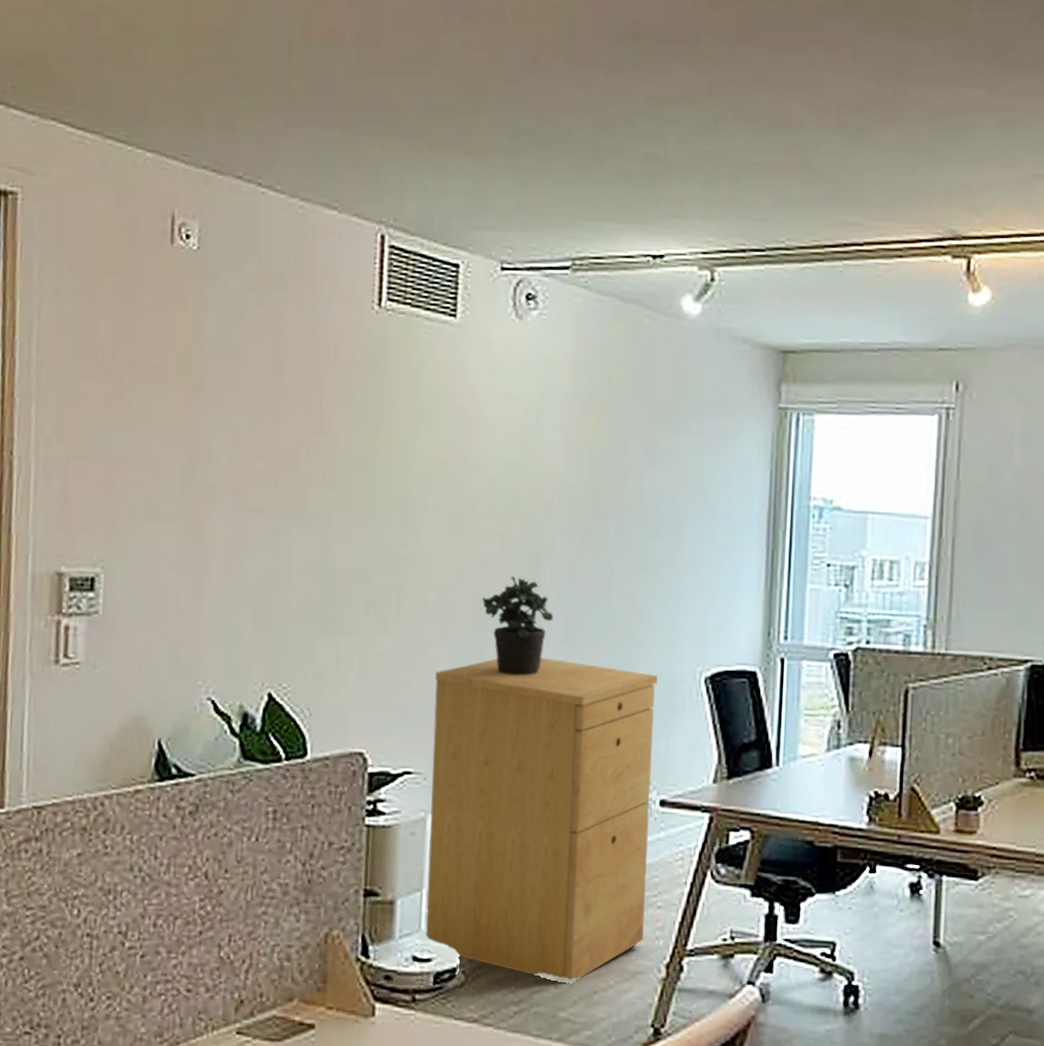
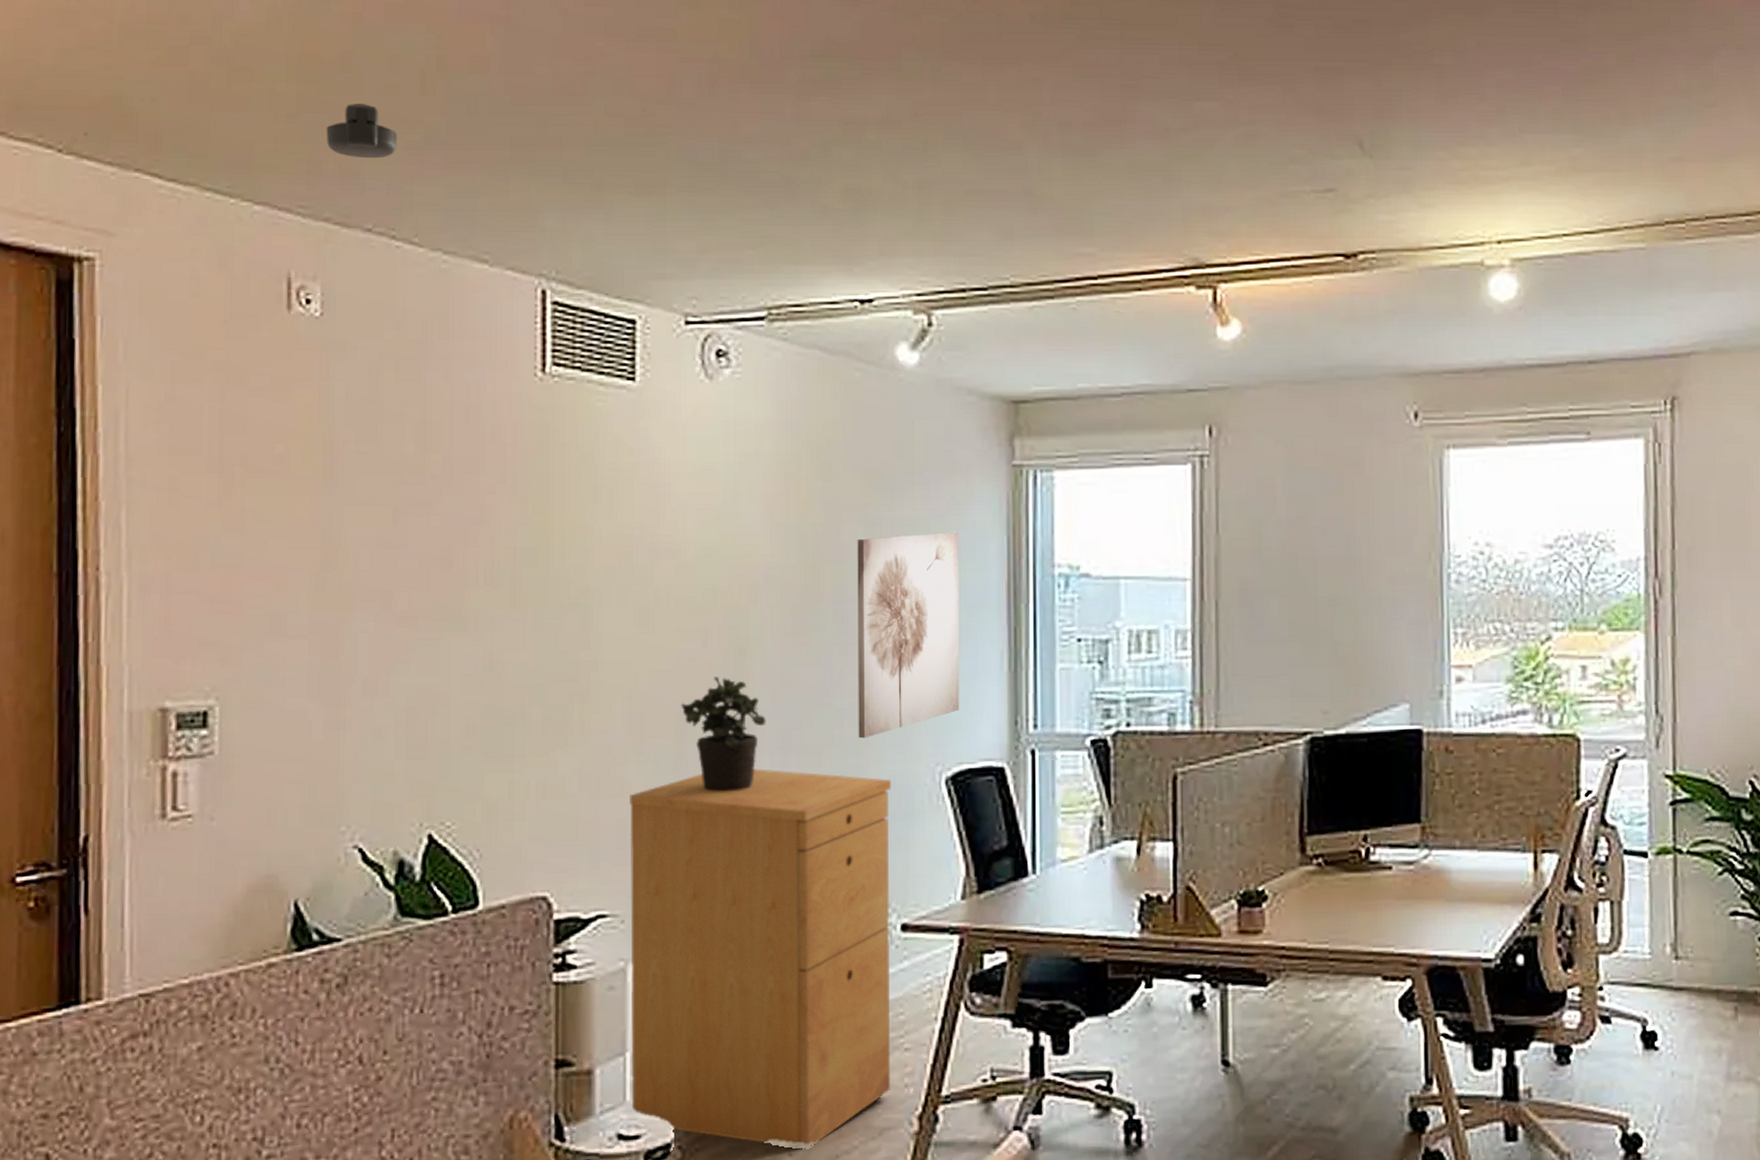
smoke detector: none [207,68,266,116] -> present [326,104,397,159]
wall art: none [631,463,728,638] -> present [857,532,960,739]

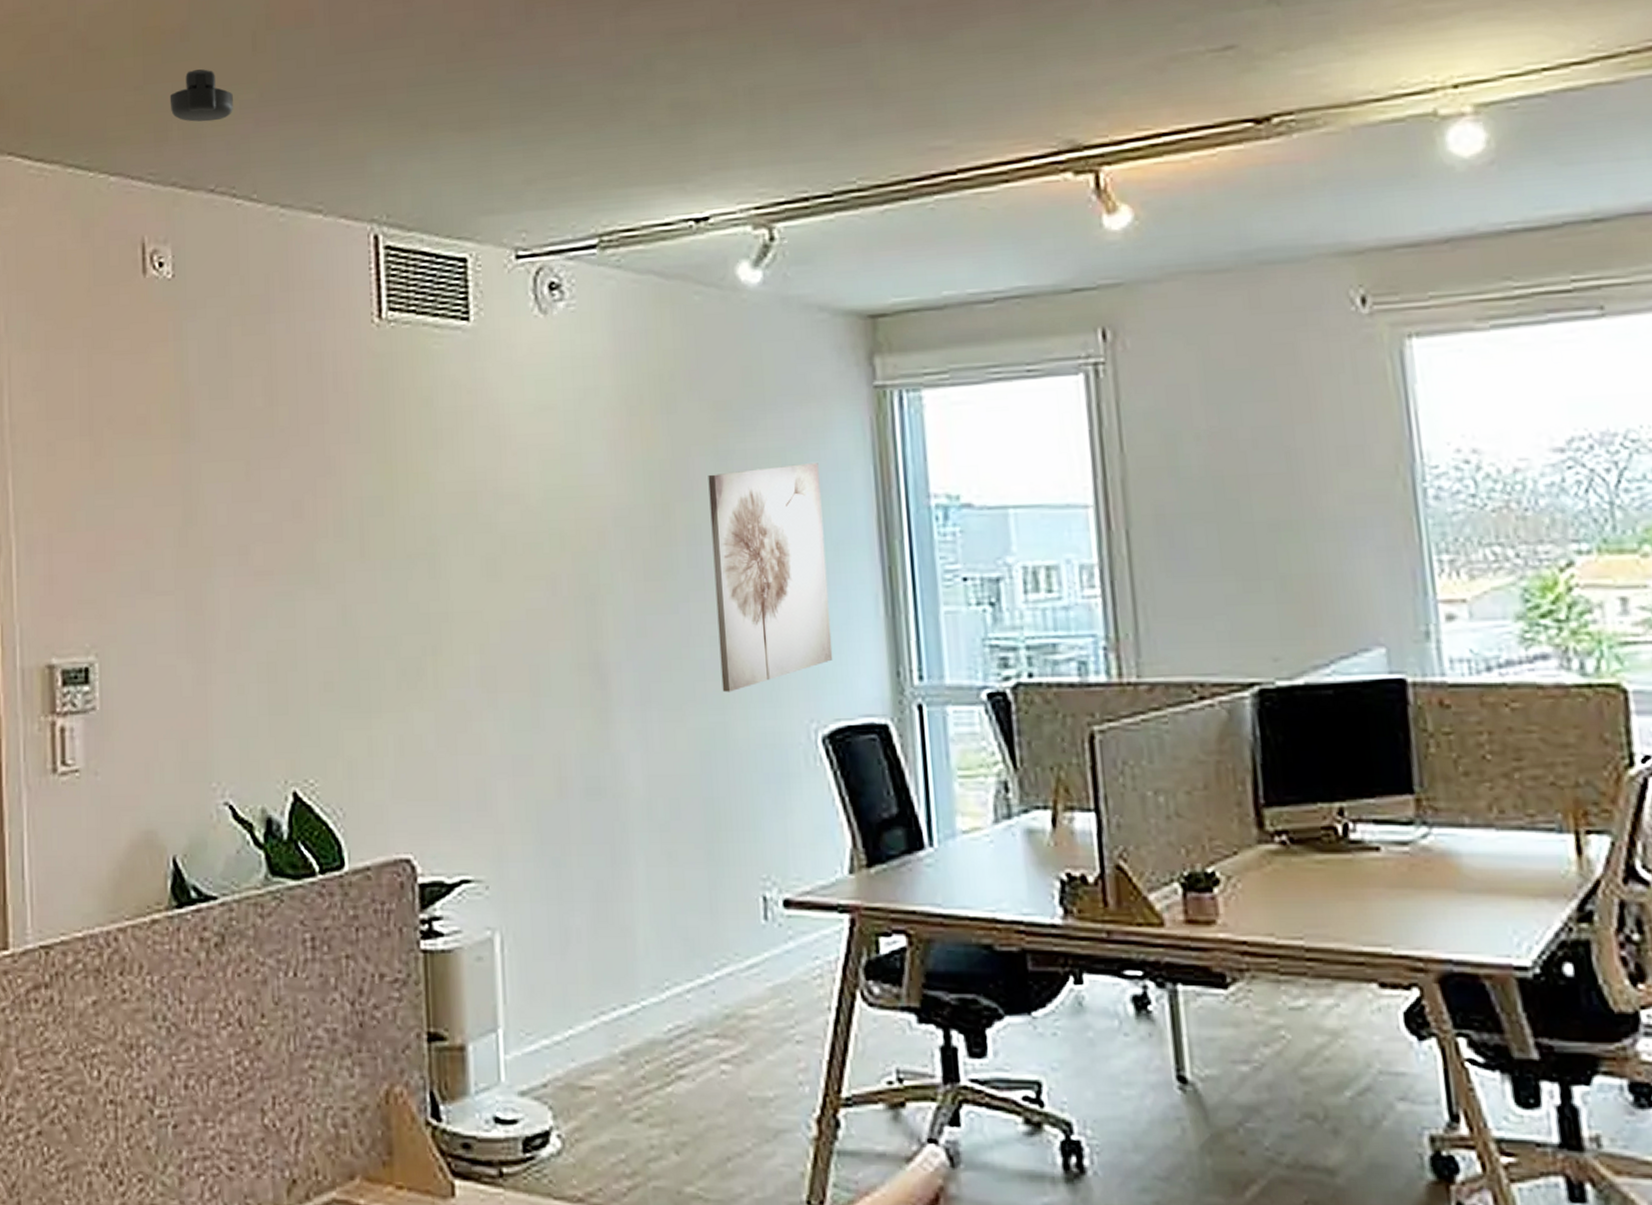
filing cabinet: present [629,769,891,1146] -> none [487,725,783,1145]
potted plant: present [681,677,766,792] -> none [533,627,623,751]

